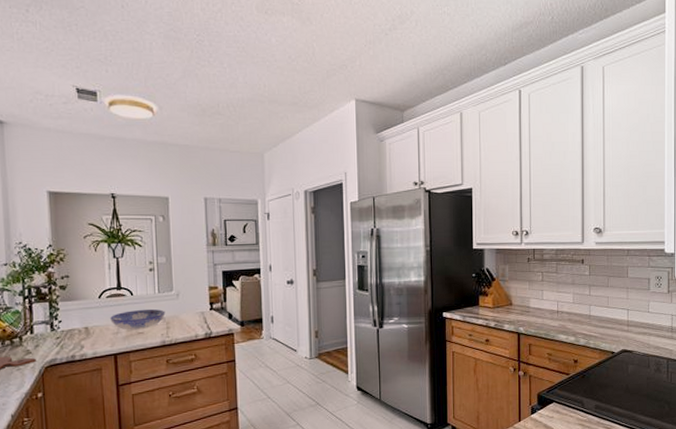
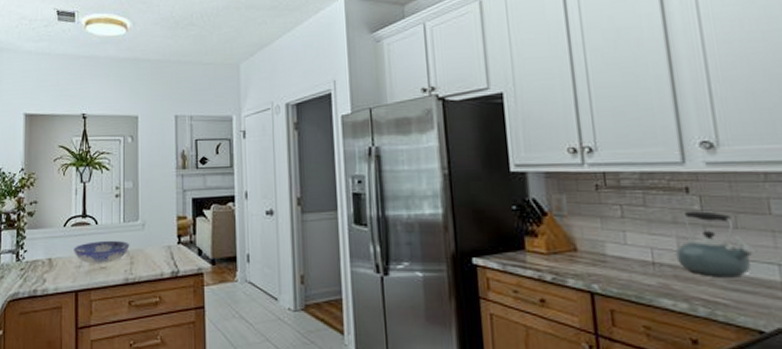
kettle: none [571,276,617,319] -> present [675,211,758,278]

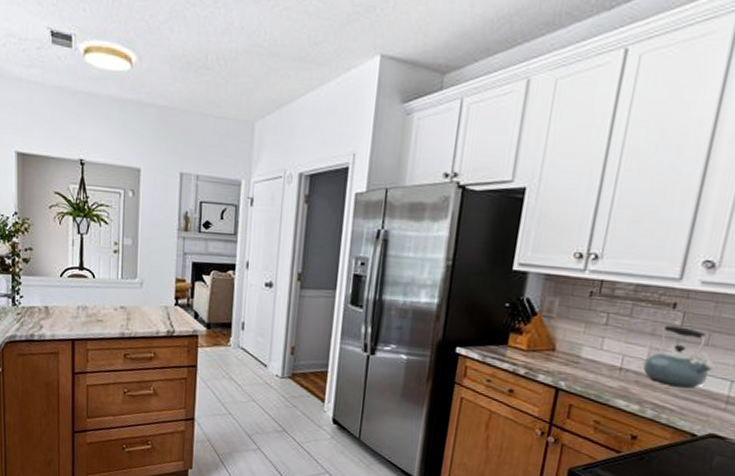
ceramic bowl: present [72,240,130,264] -> none [69,294,127,318]

